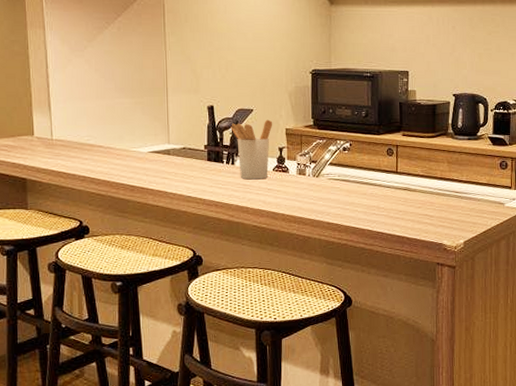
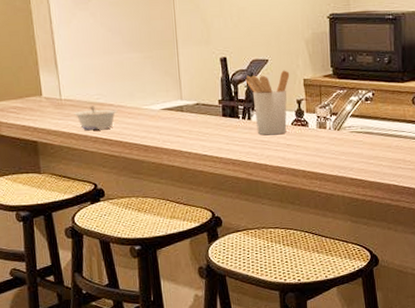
legume: none [64,146,106,169] -> present [74,106,117,130]

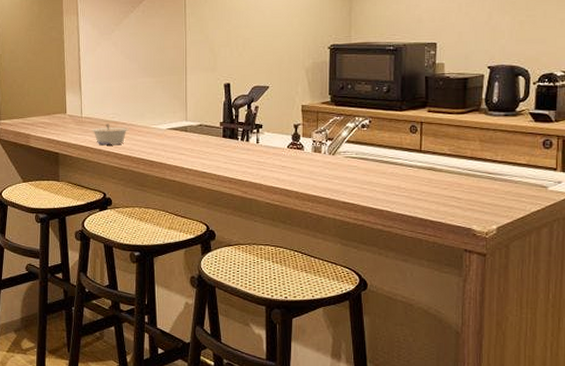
utensil holder: present [245,70,290,135] -> none [246,96,289,157]

